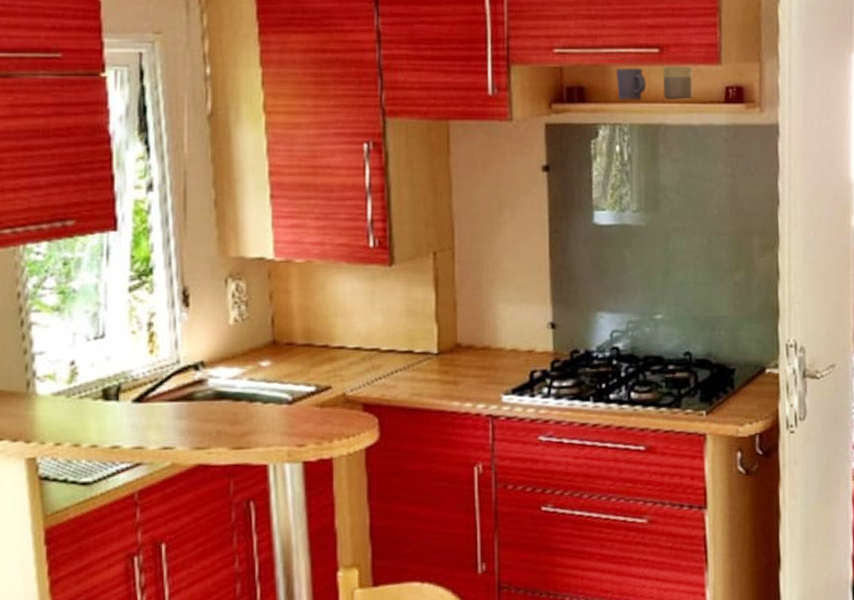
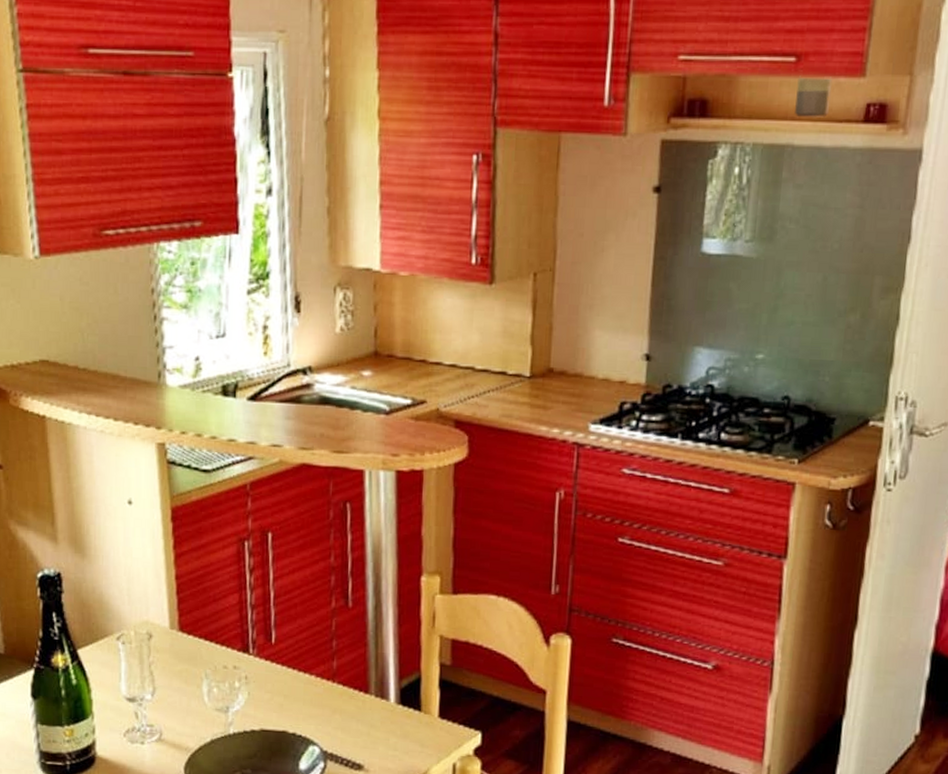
mug: present [617,68,646,102] -> none [743,78,777,118]

